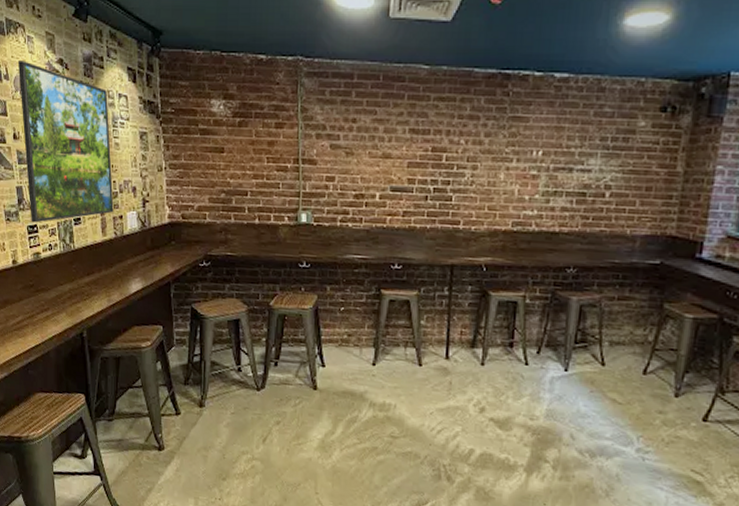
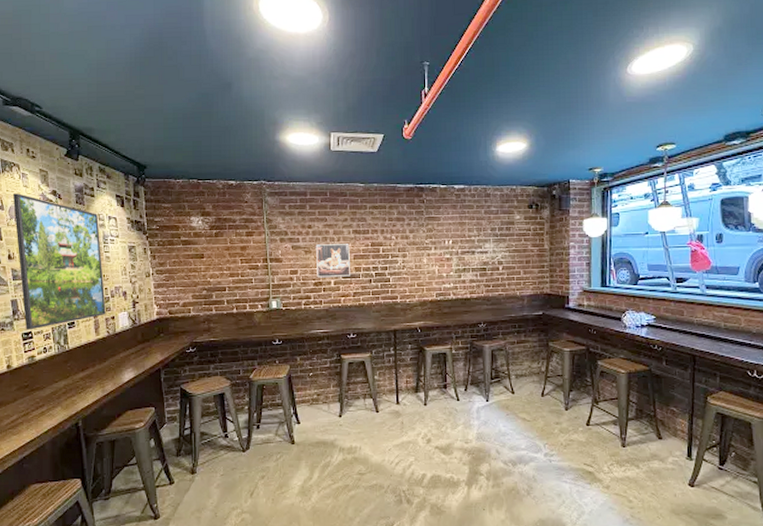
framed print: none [358,145,404,190] -> present [316,244,350,278]

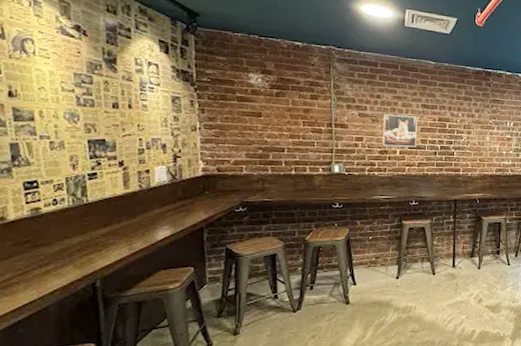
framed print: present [12,193,106,330] -> none [18,22,139,179]

